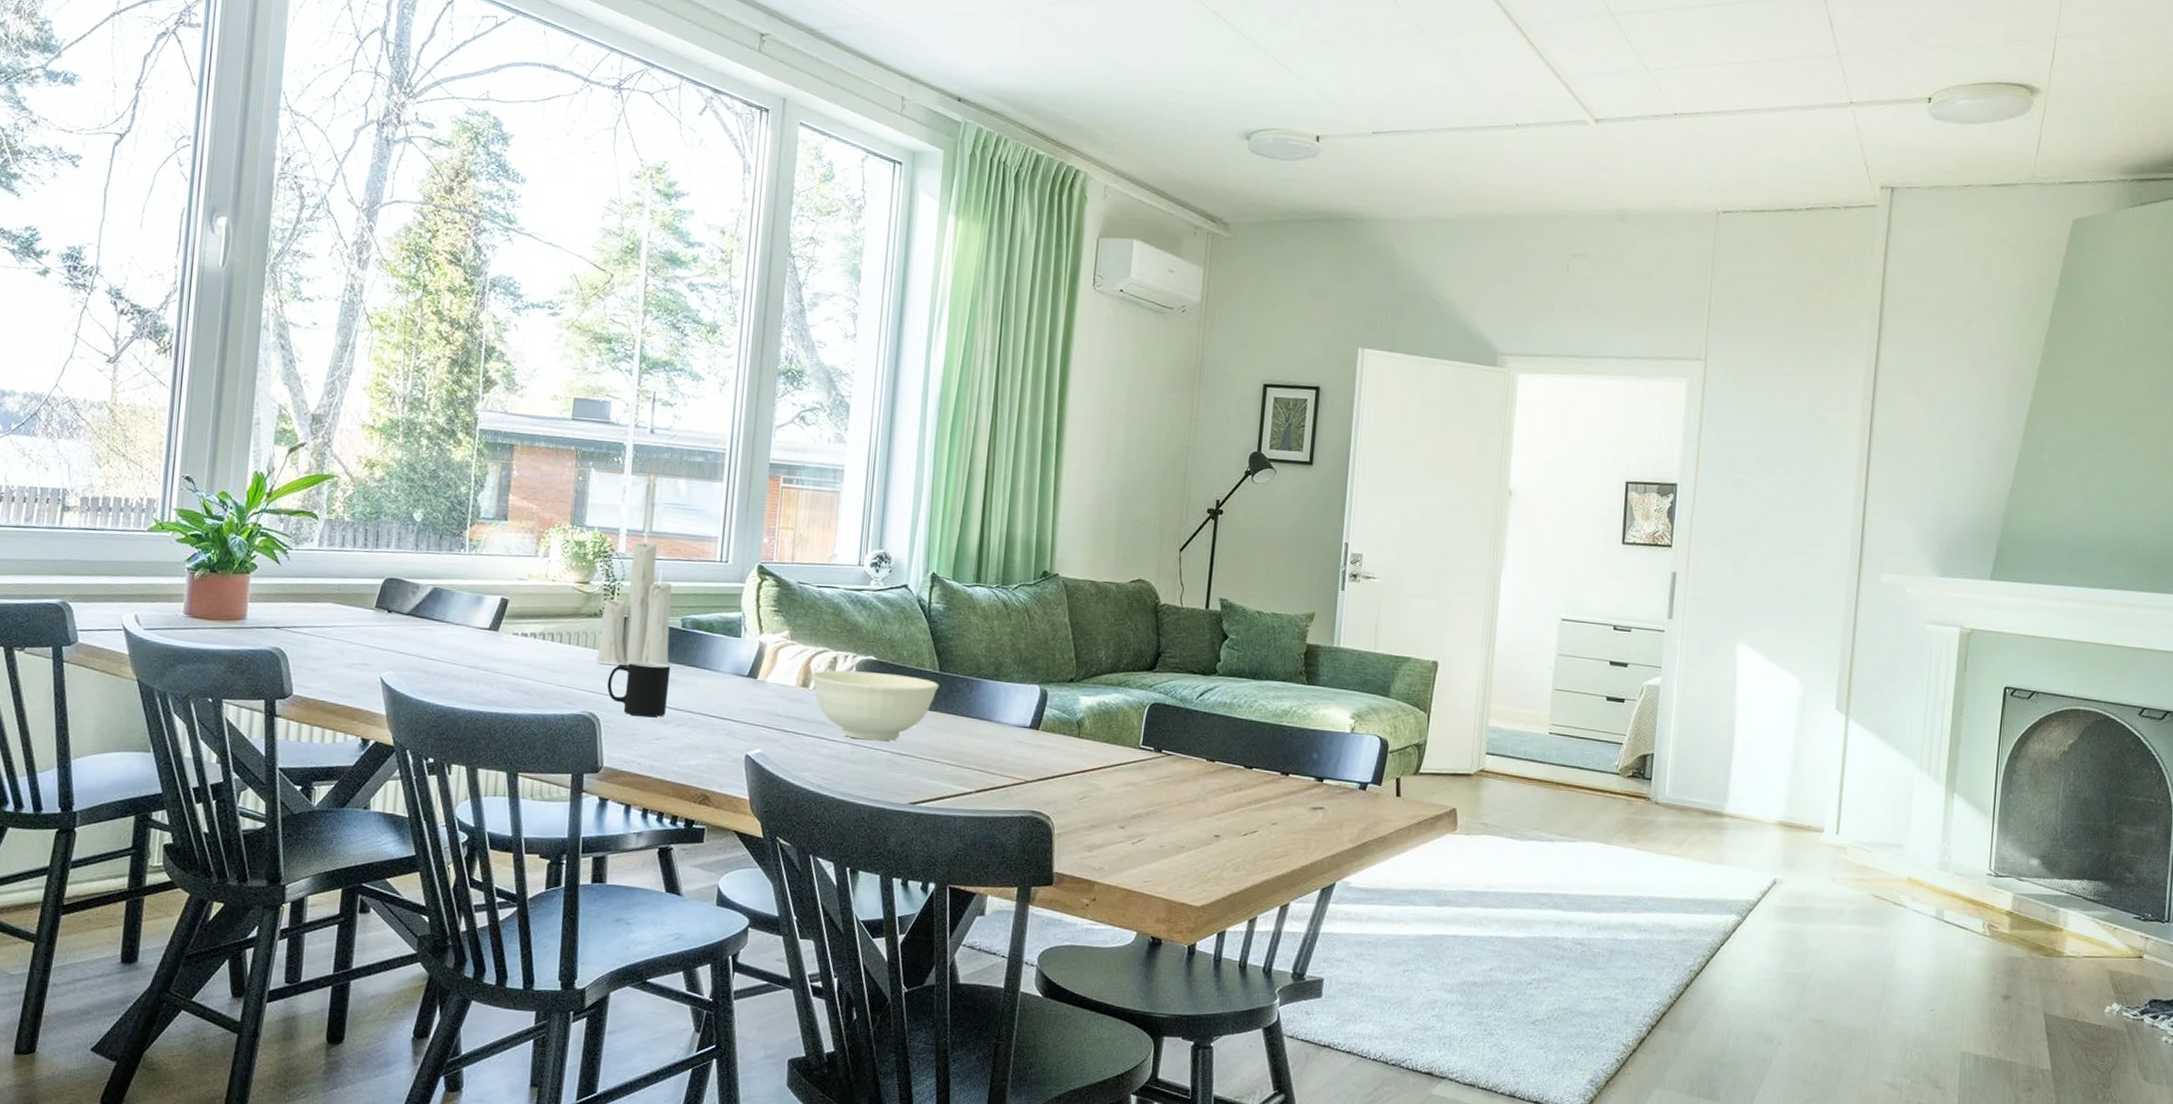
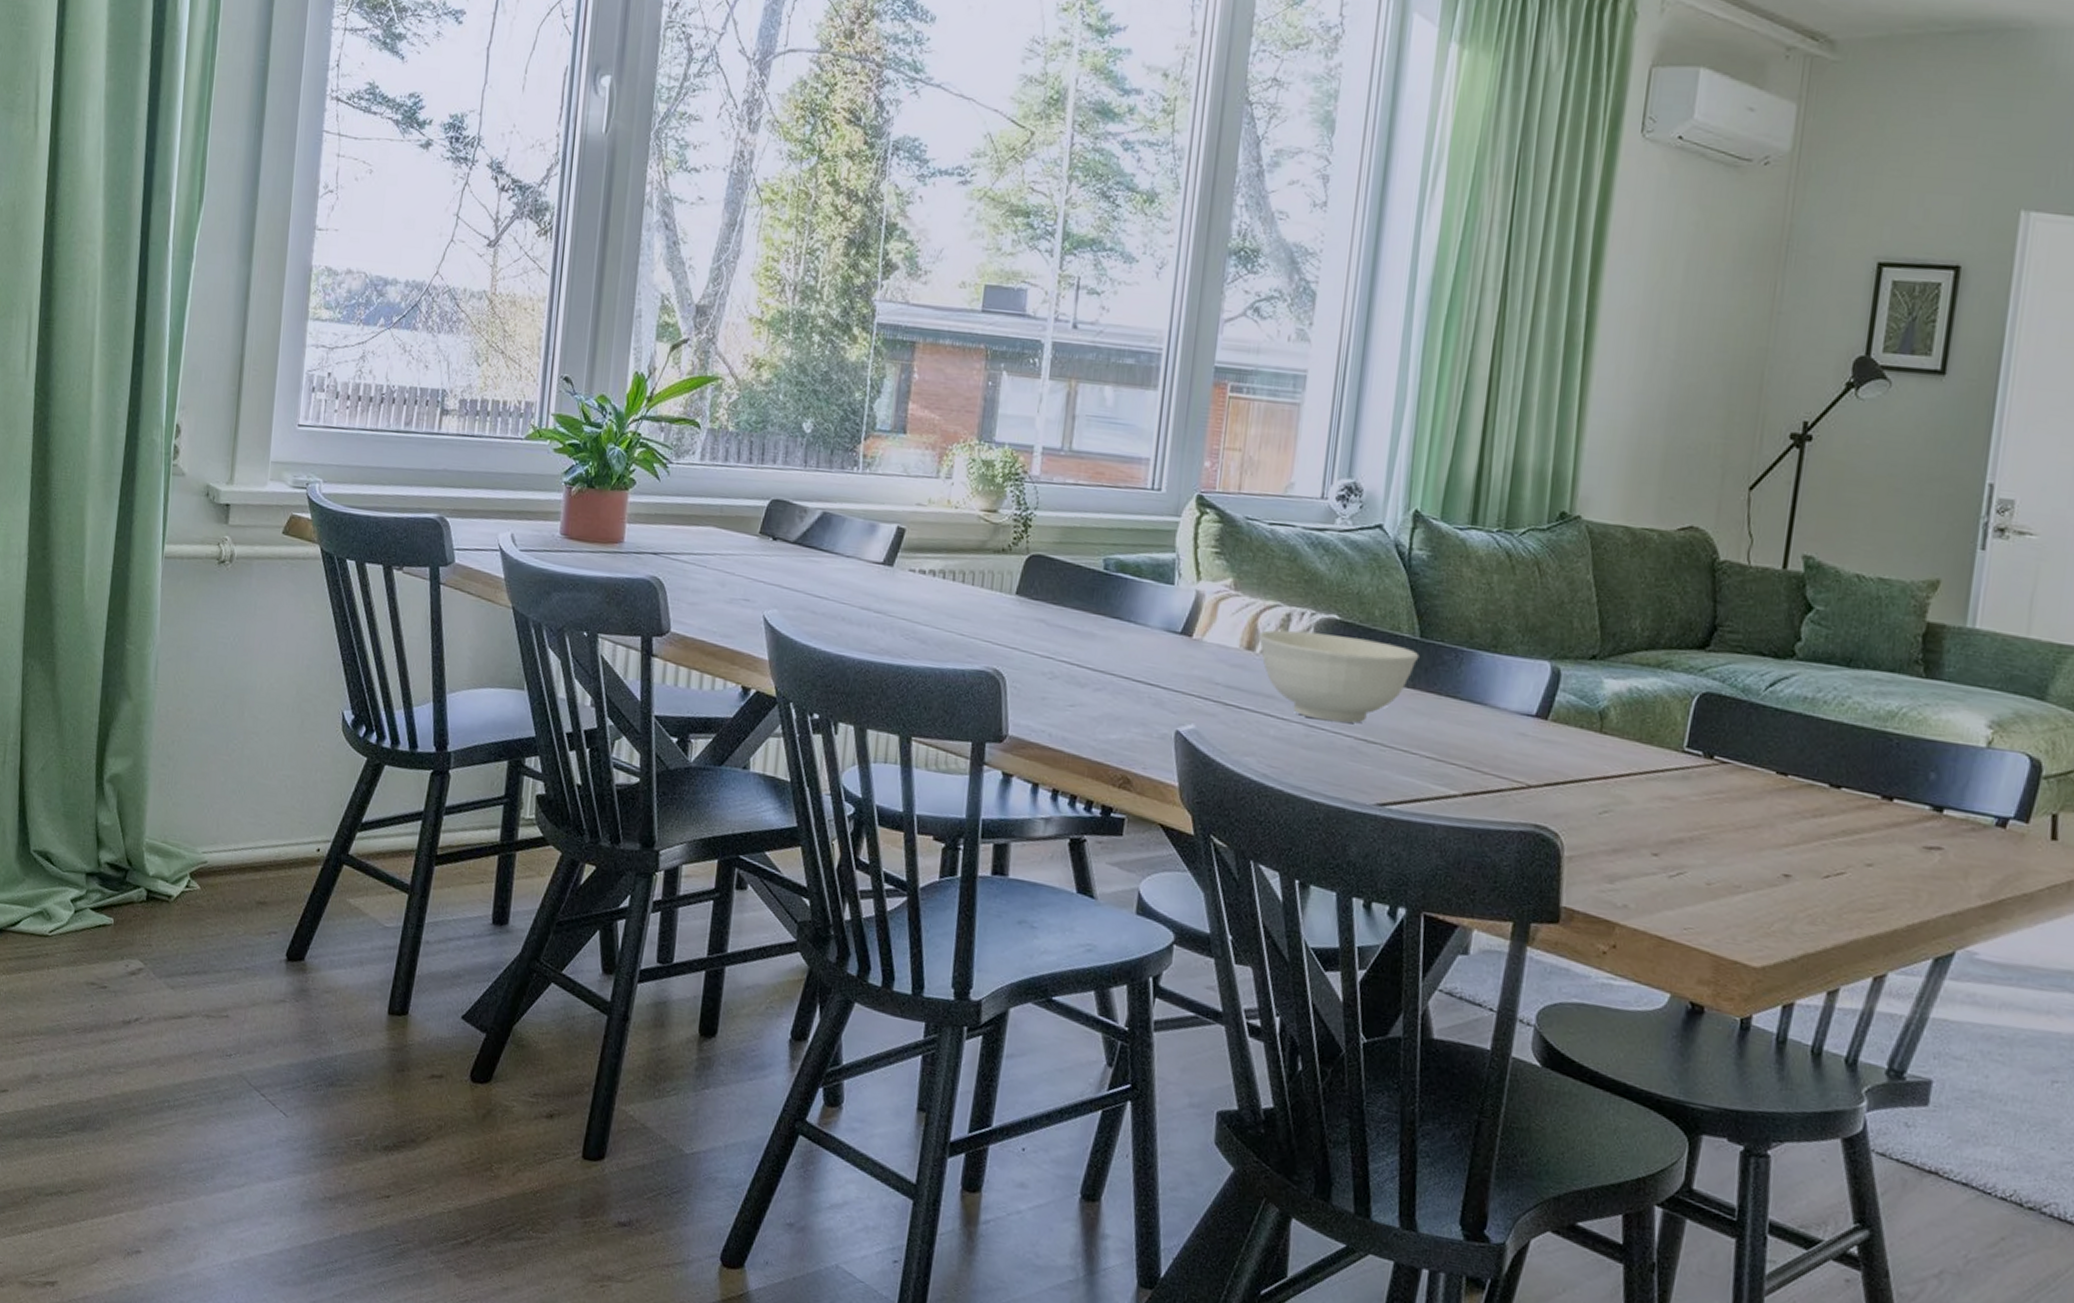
candle: present [595,526,672,666] -> none [1002,443,1094,617]
cup: present [607,661,671,717] -> none [1014,609,1090,678]

